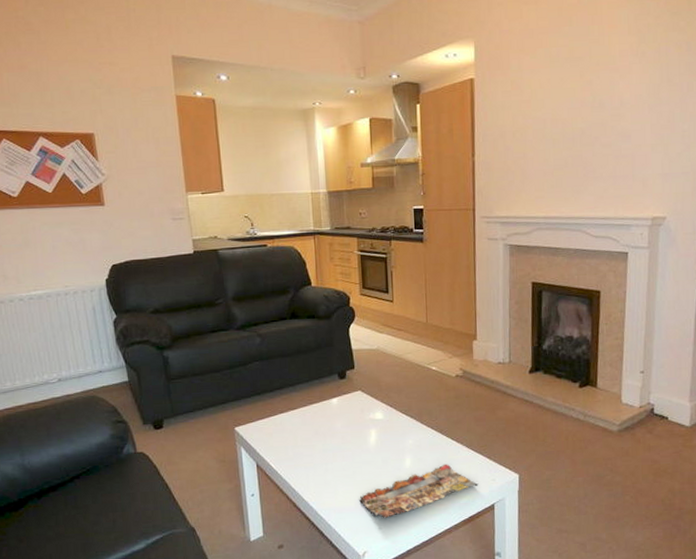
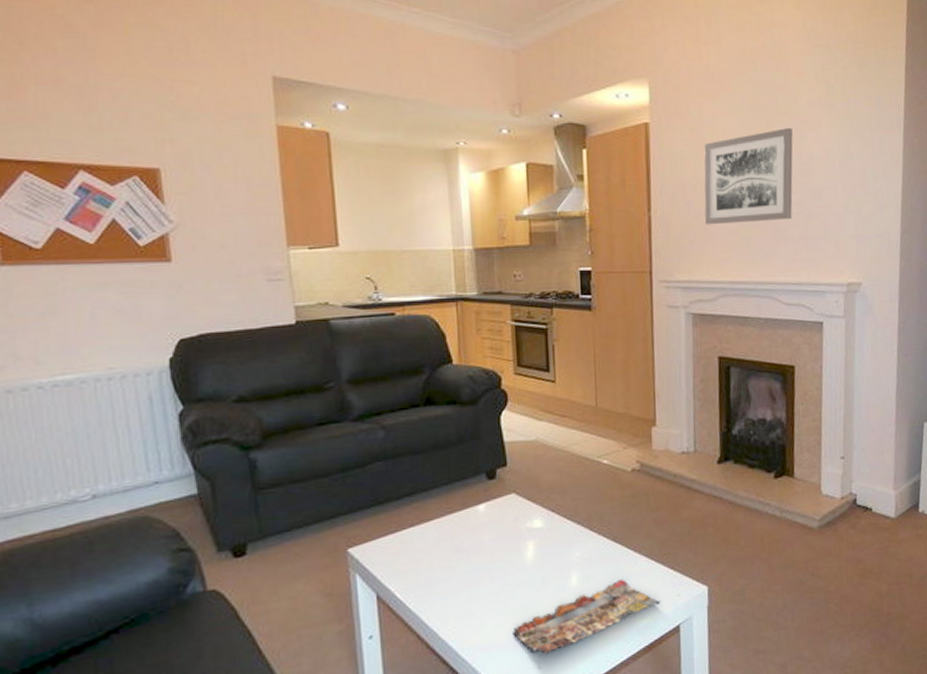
wall art: none [522,76,605,167] -> present [704,127,793,225]

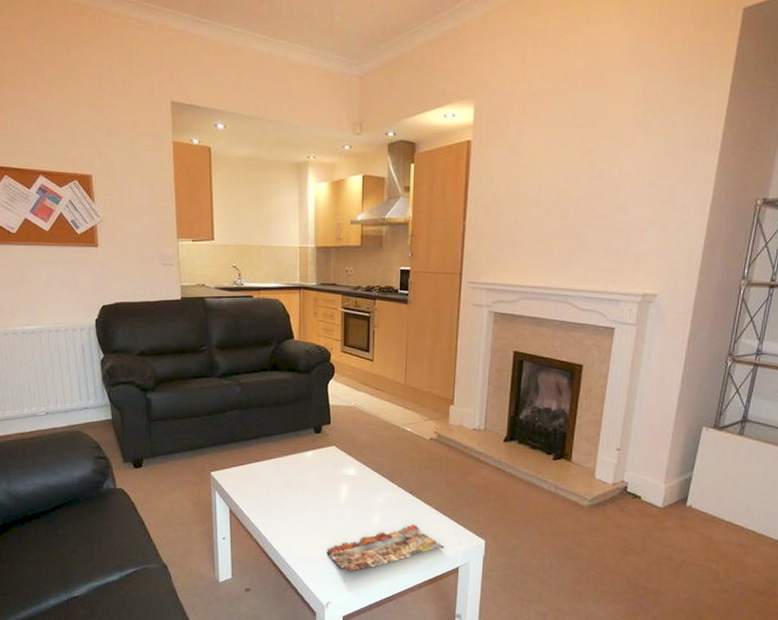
wall art: present [704,127,793,225] -> none [514,145,606,235]

